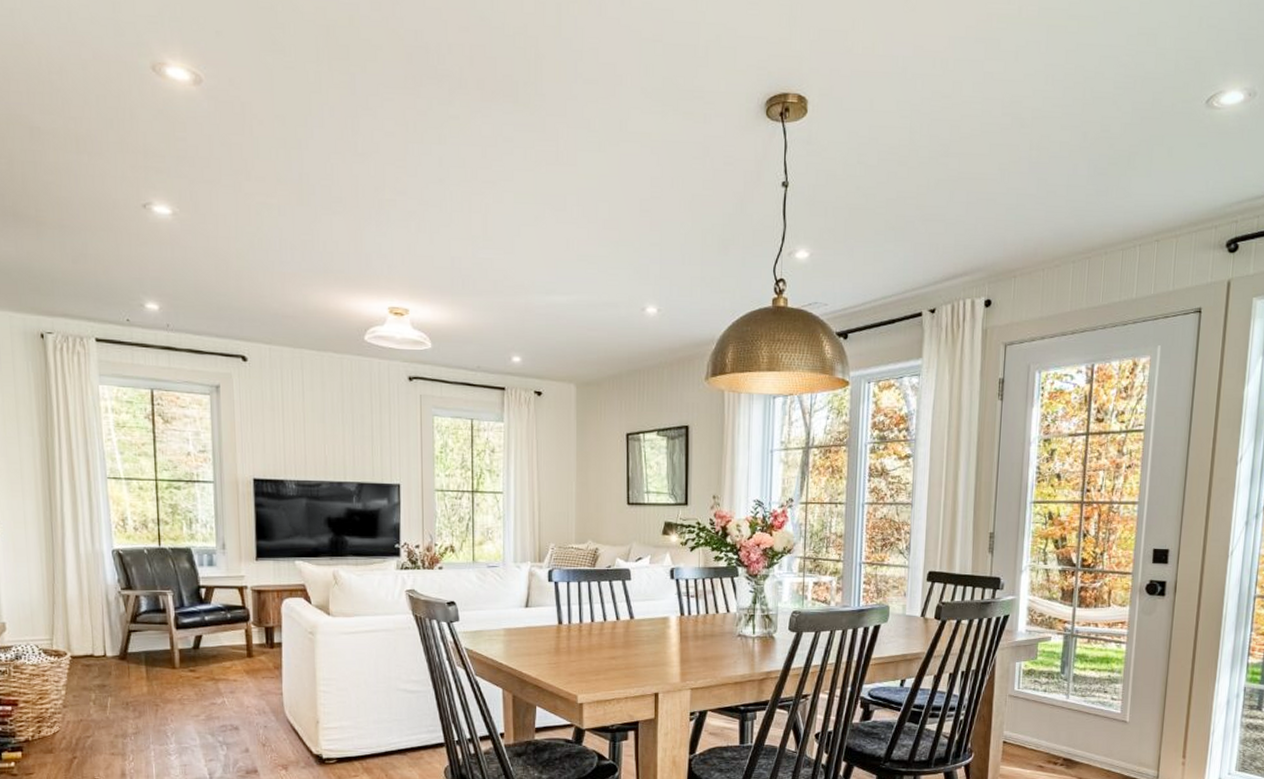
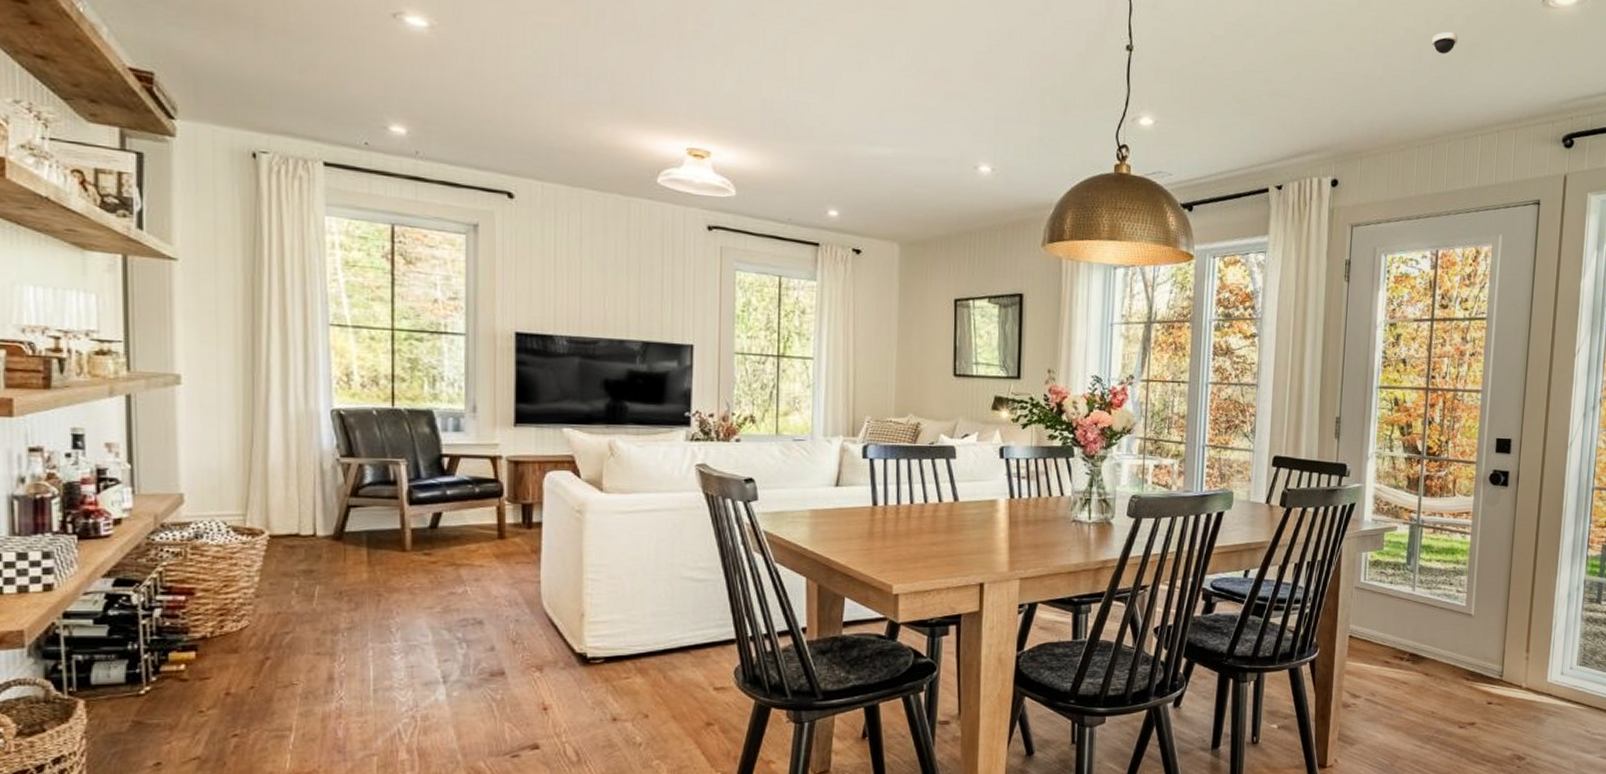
dome security camera: none [1087,142,1116,166] -> present [1431,31,1459,55]

